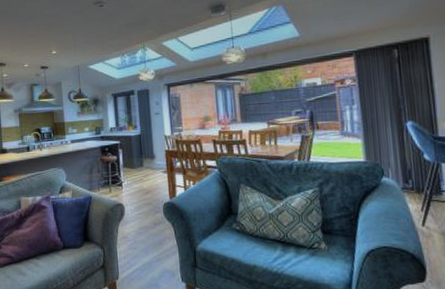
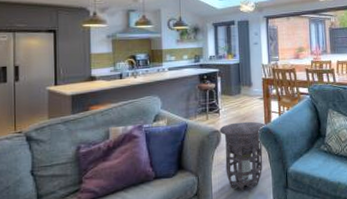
side table: none [123,195,172,266] -> present [219,121,267,191]

